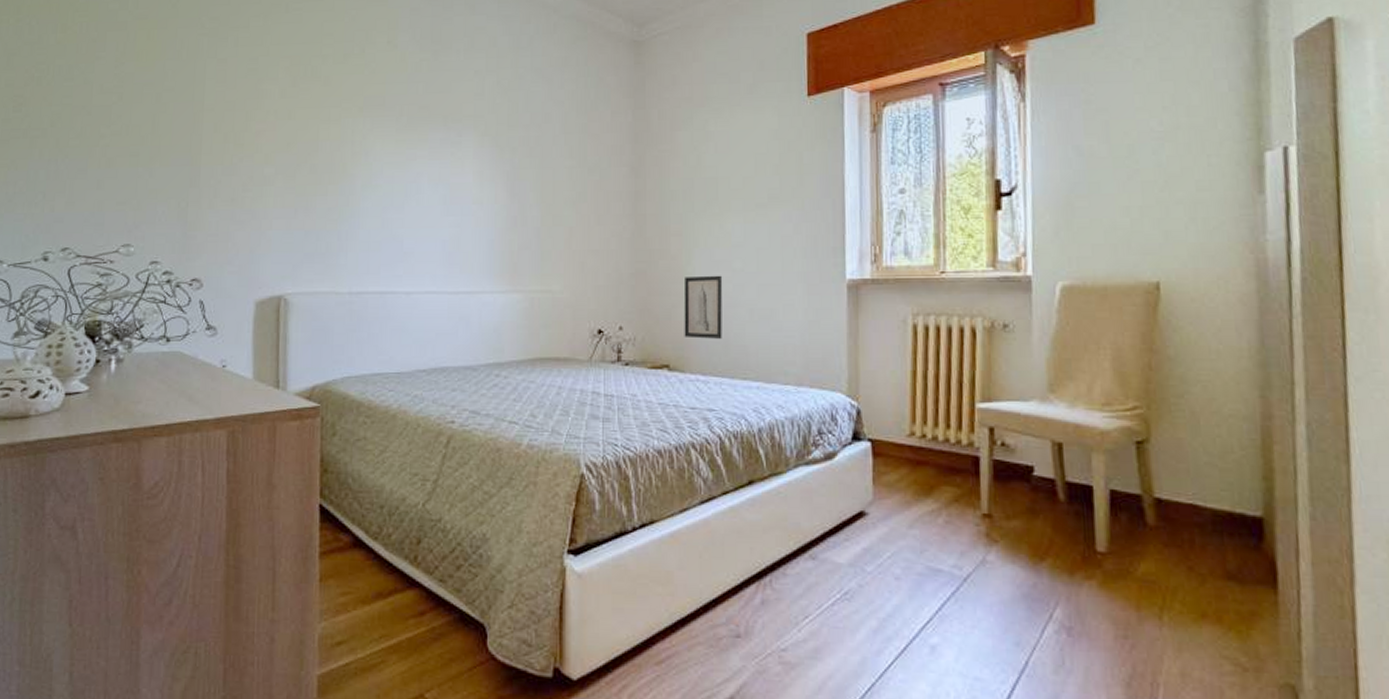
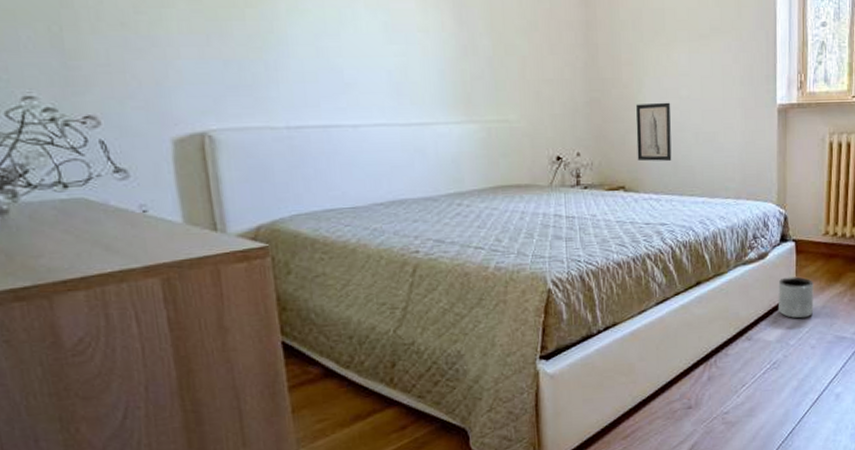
planter: none [850,485,898,539] -> present [778,276,814,319]

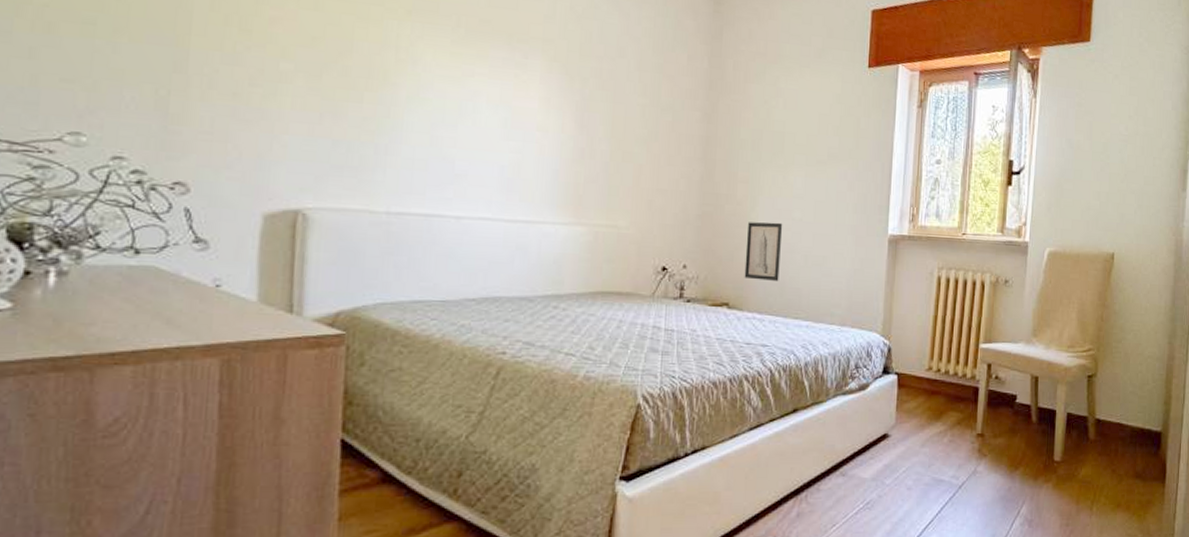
planter: present [778,276,814,319] -> none [876,411,914,457]

